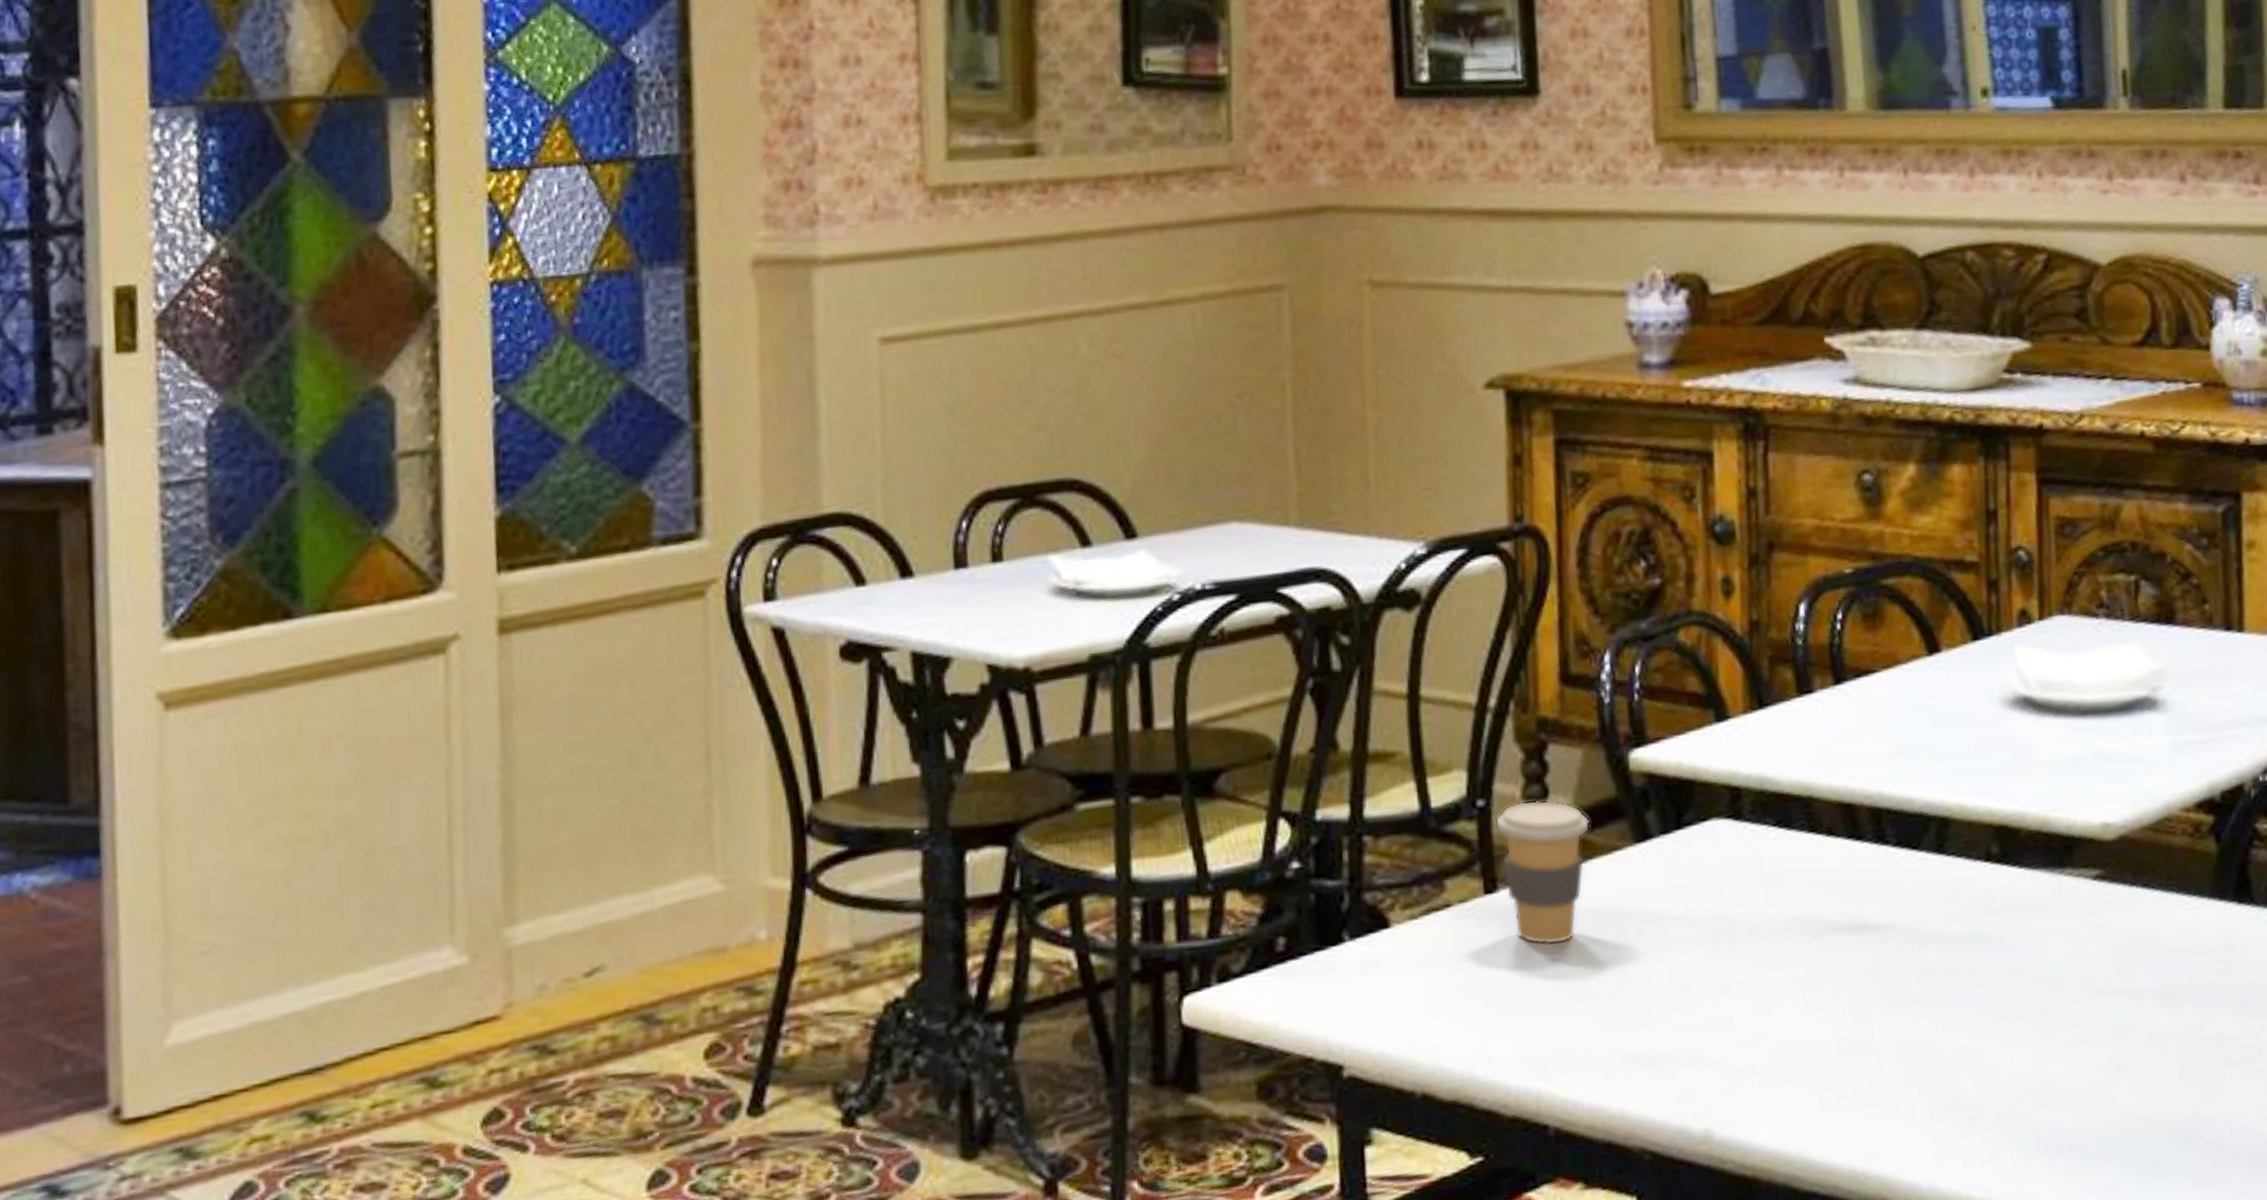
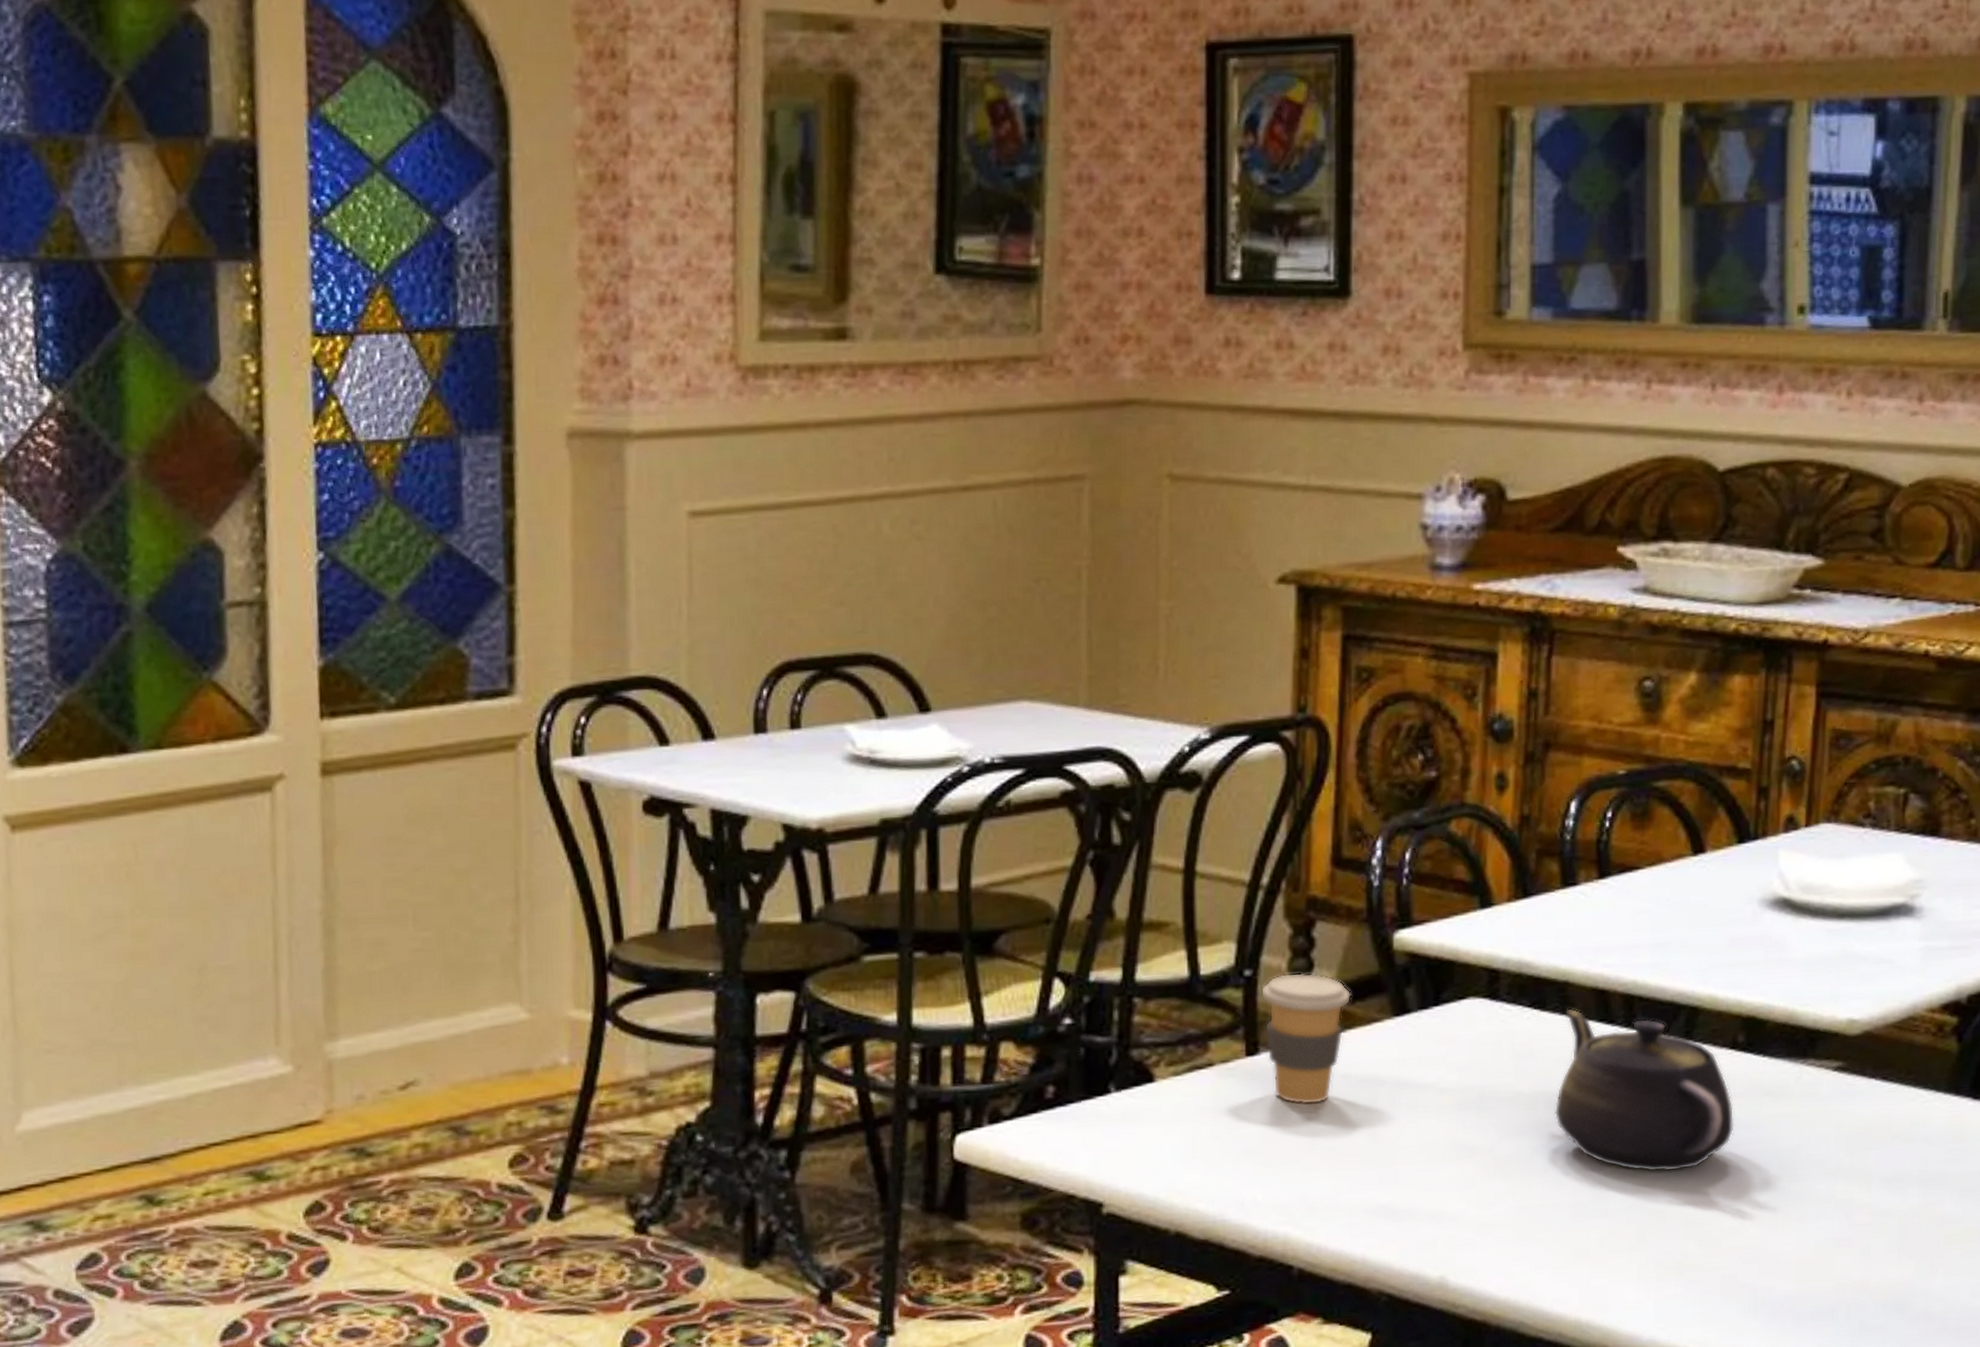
teapot: none [1809,825,1997,1001] -> present [1554,1008,1735,1173]

